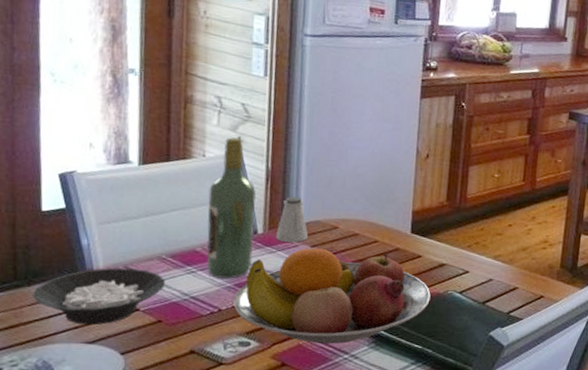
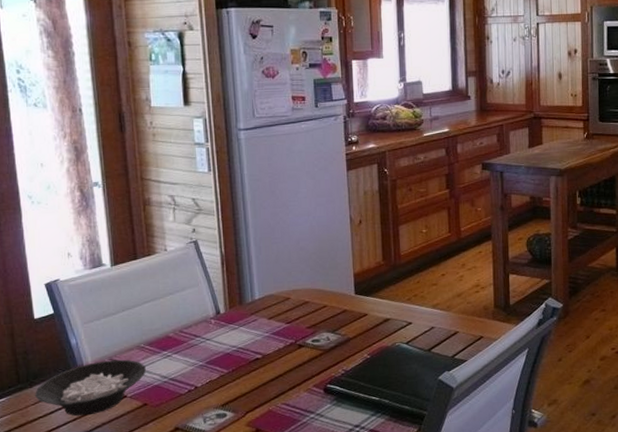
wine bottle: present [206,136,257,279] -> none [173,229,219,359]
fruit bowl: present [233,247,431,344] -> none [207,316,381,407]
saltshaker: present [275,196,308,243] -> none [236,275,264,318]

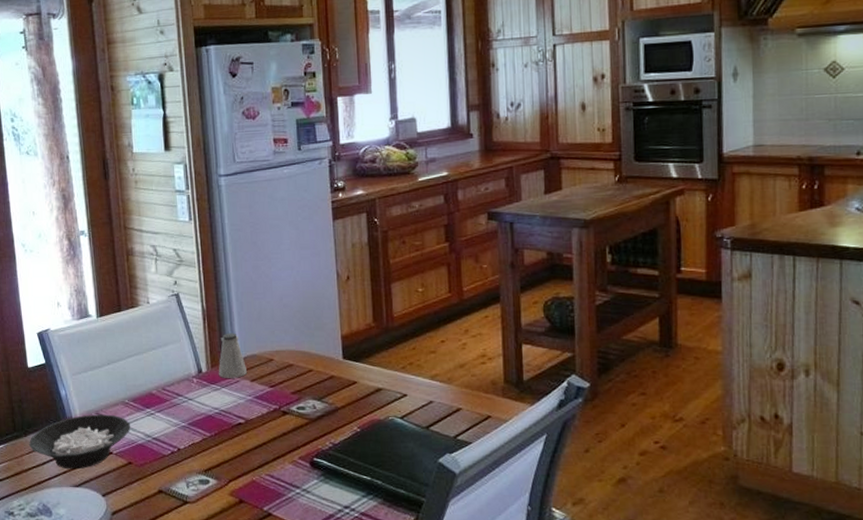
saltshaker: none [236,275,264,318] -> present [218,333,247,378]

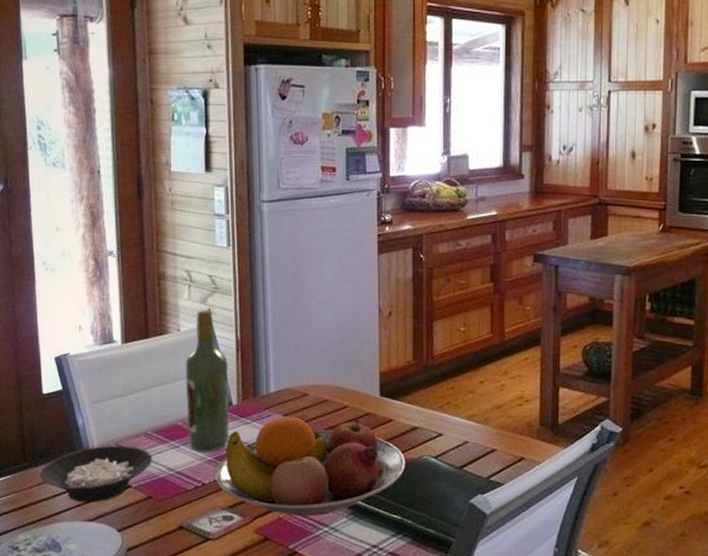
wine bottle: none [156,281,201,418] -> present [185,309,229,452]
fruit bowl: none [189,382,372,479] -> present [215,416,405,516]
saltshaker: present [218,333,247,378] -> none [249,365,279,412]

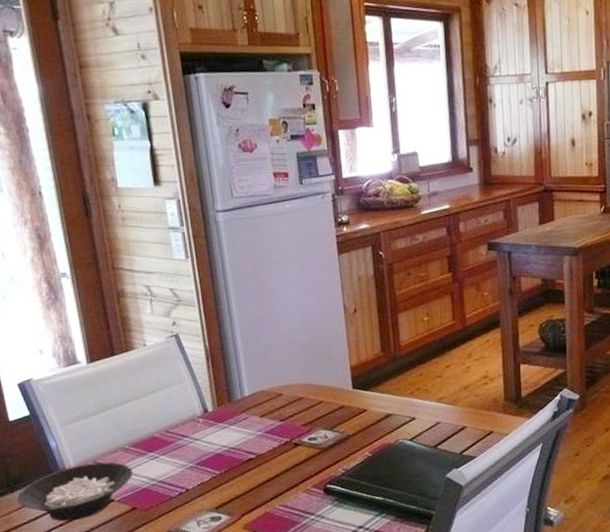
wine bottle: present [185,309,229,452] -> none [155,322,209,460]
fruit bowl: present [215,416,405,516] -> none [198,412,383,509]

